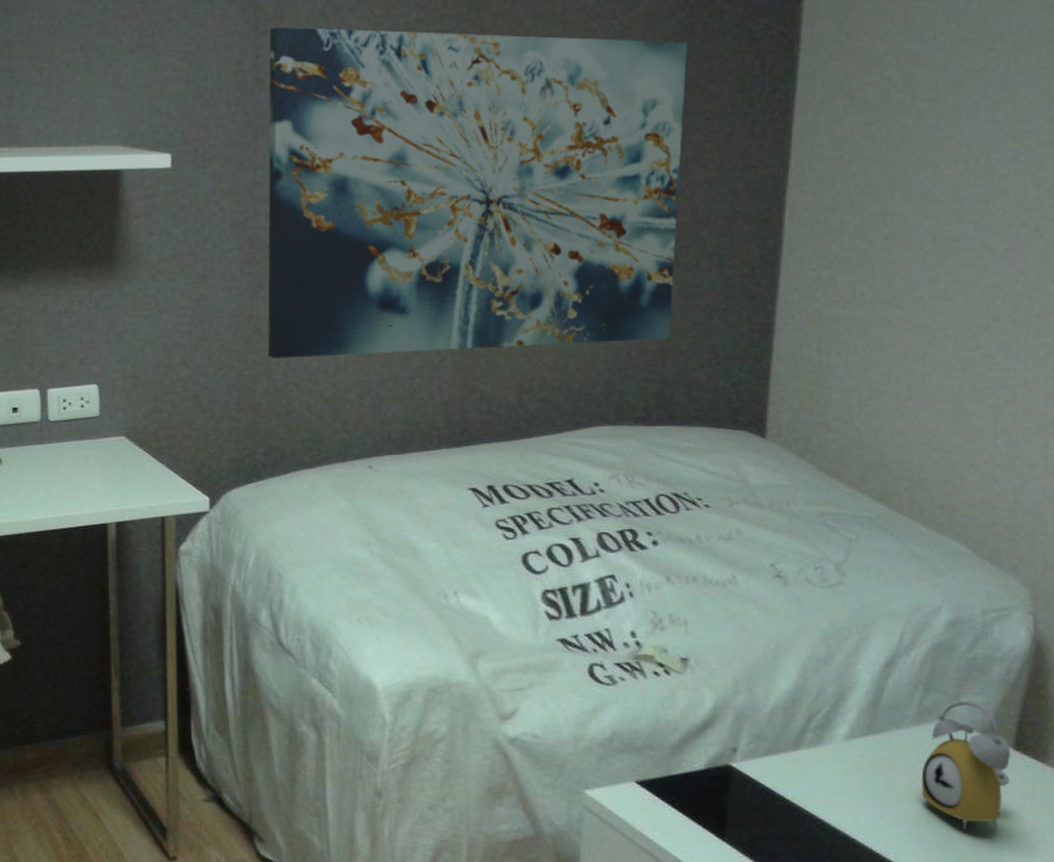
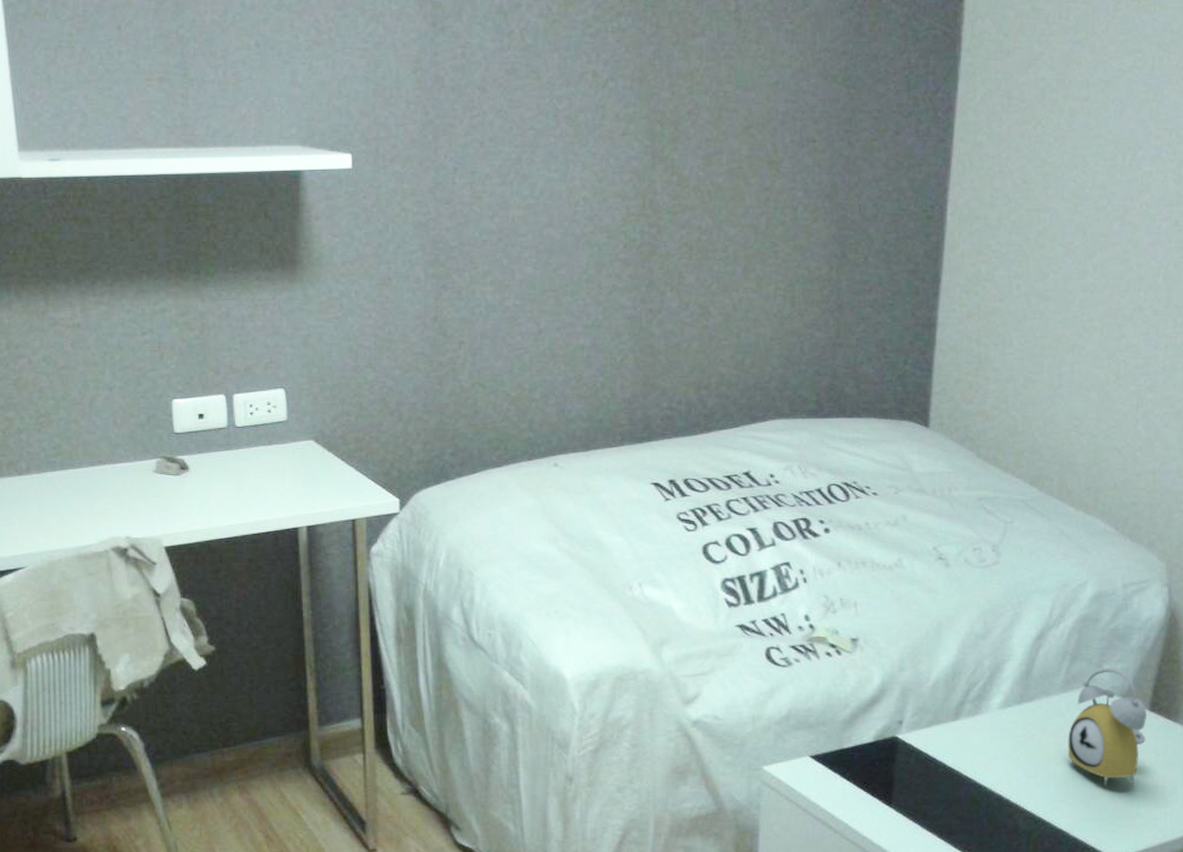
wall art: present [267,27,687,359] -> none [448,24,856,360]

